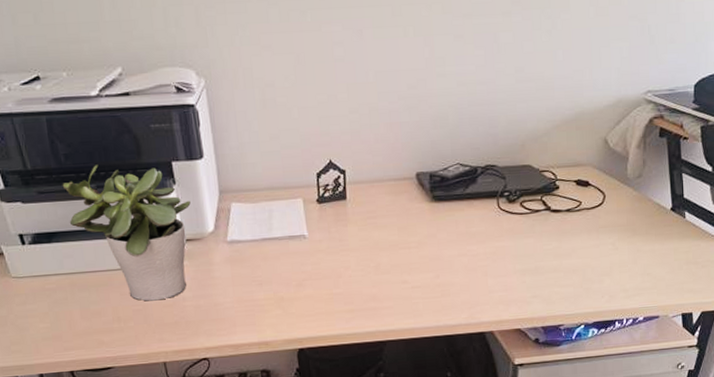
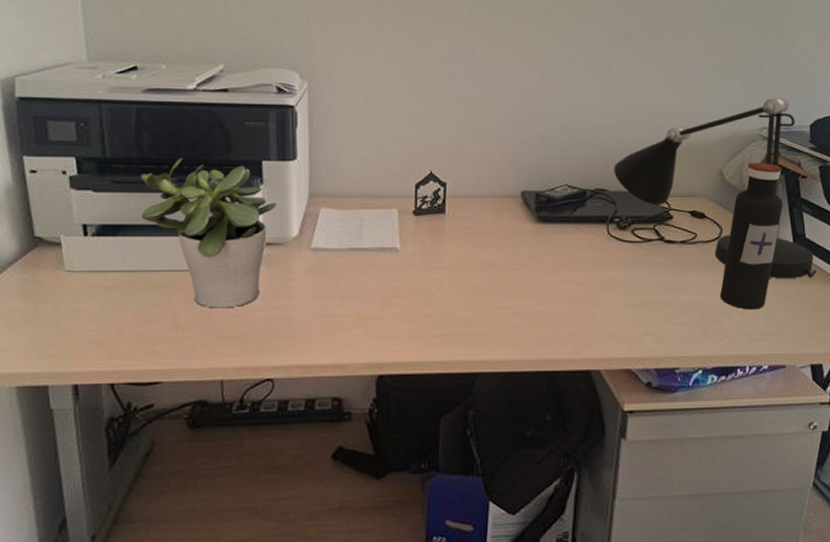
desk lamp: none [503,58,693,238] -> present [614,97,817,278]
water bottle: none [601,127,665,269] -> present [719,162,783,310]

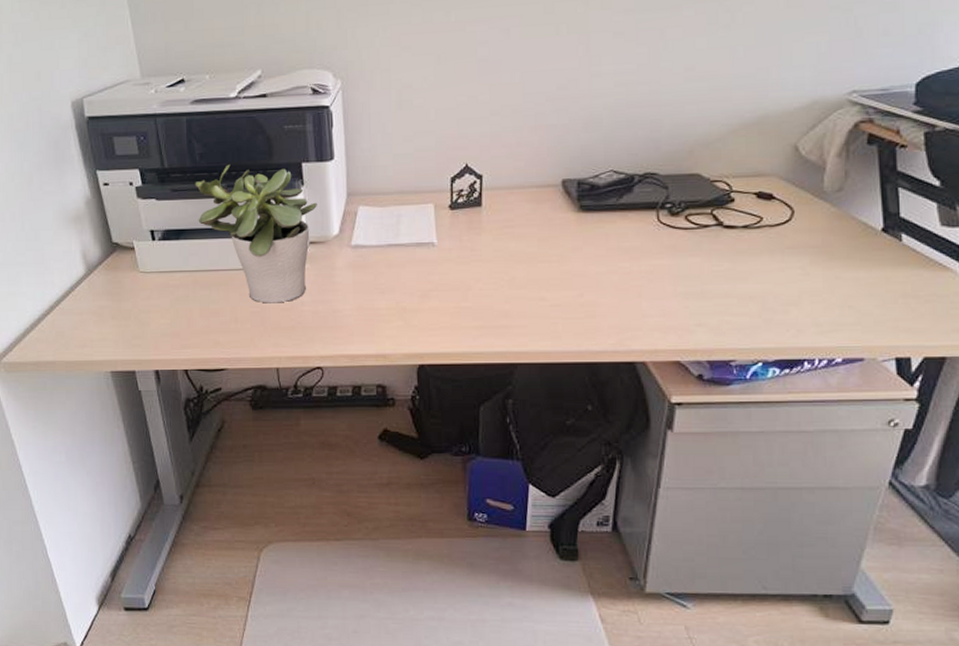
desk lamp: present [614,97,817,278] -> none [666,53,912,263]
water bottle: present [719,162,783,310] -> none [787,132,876,299]

